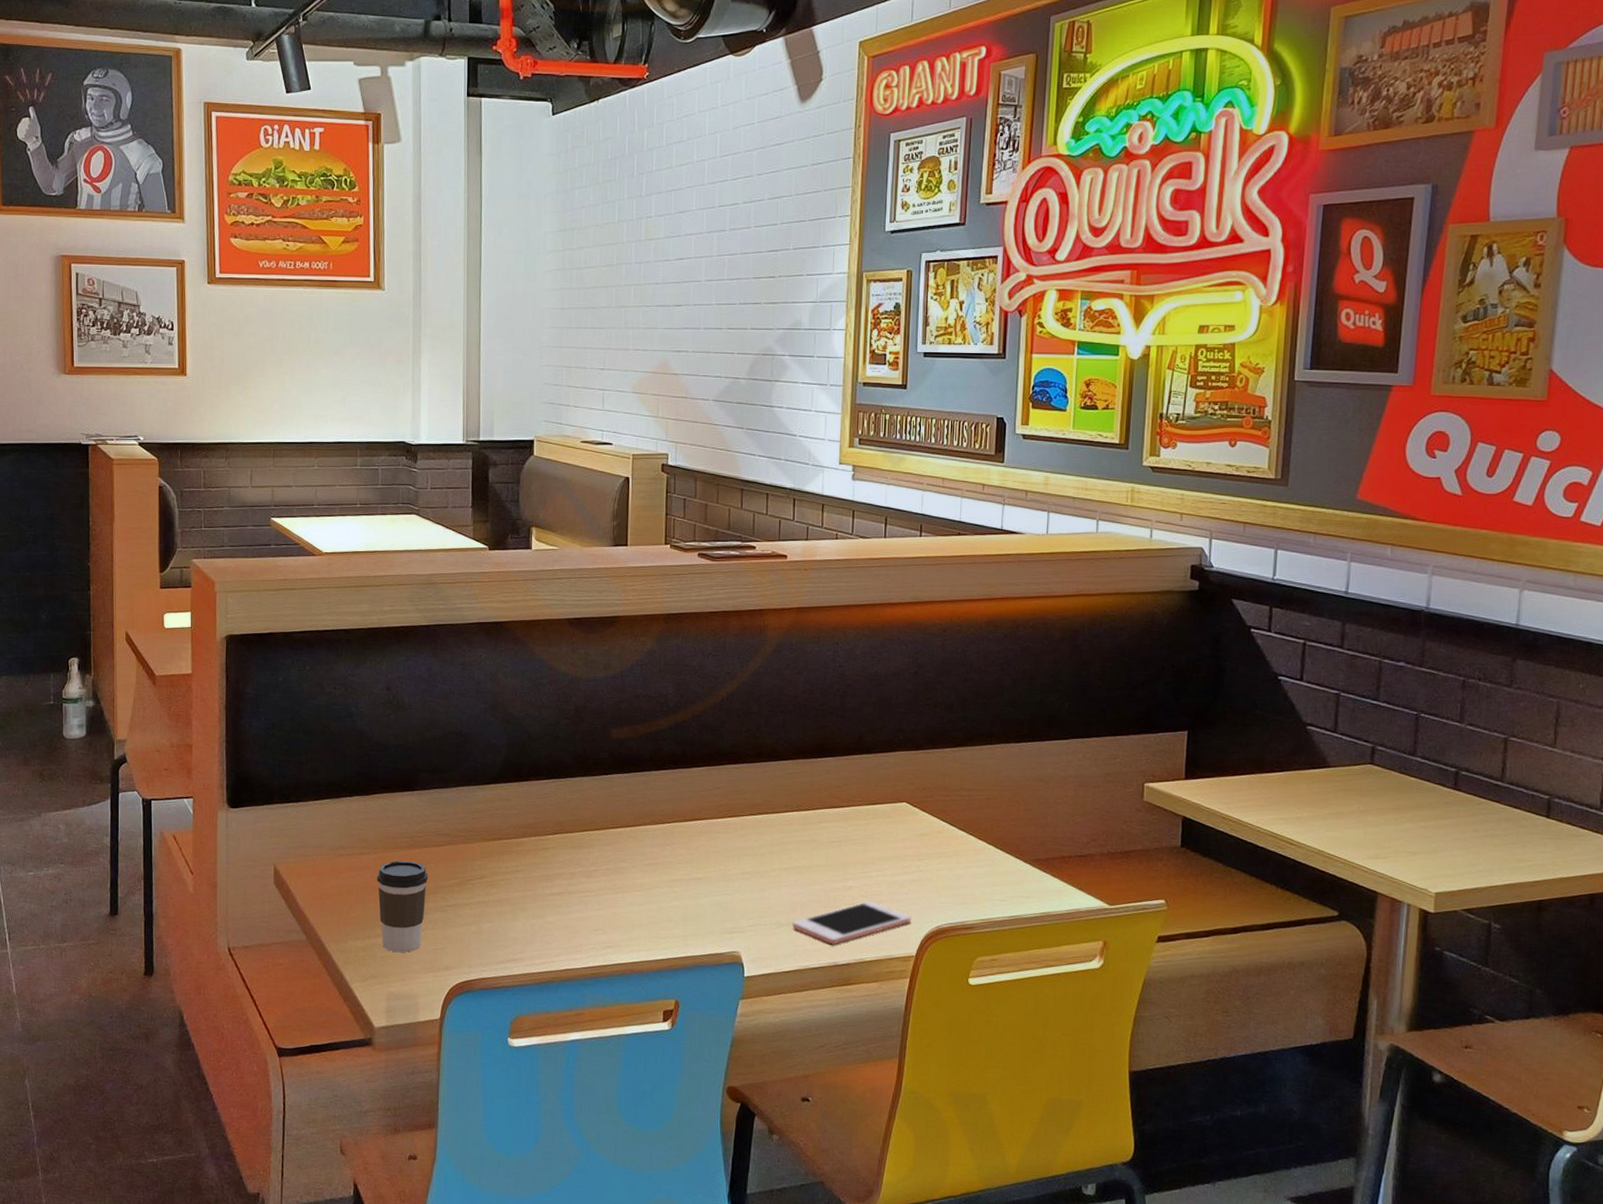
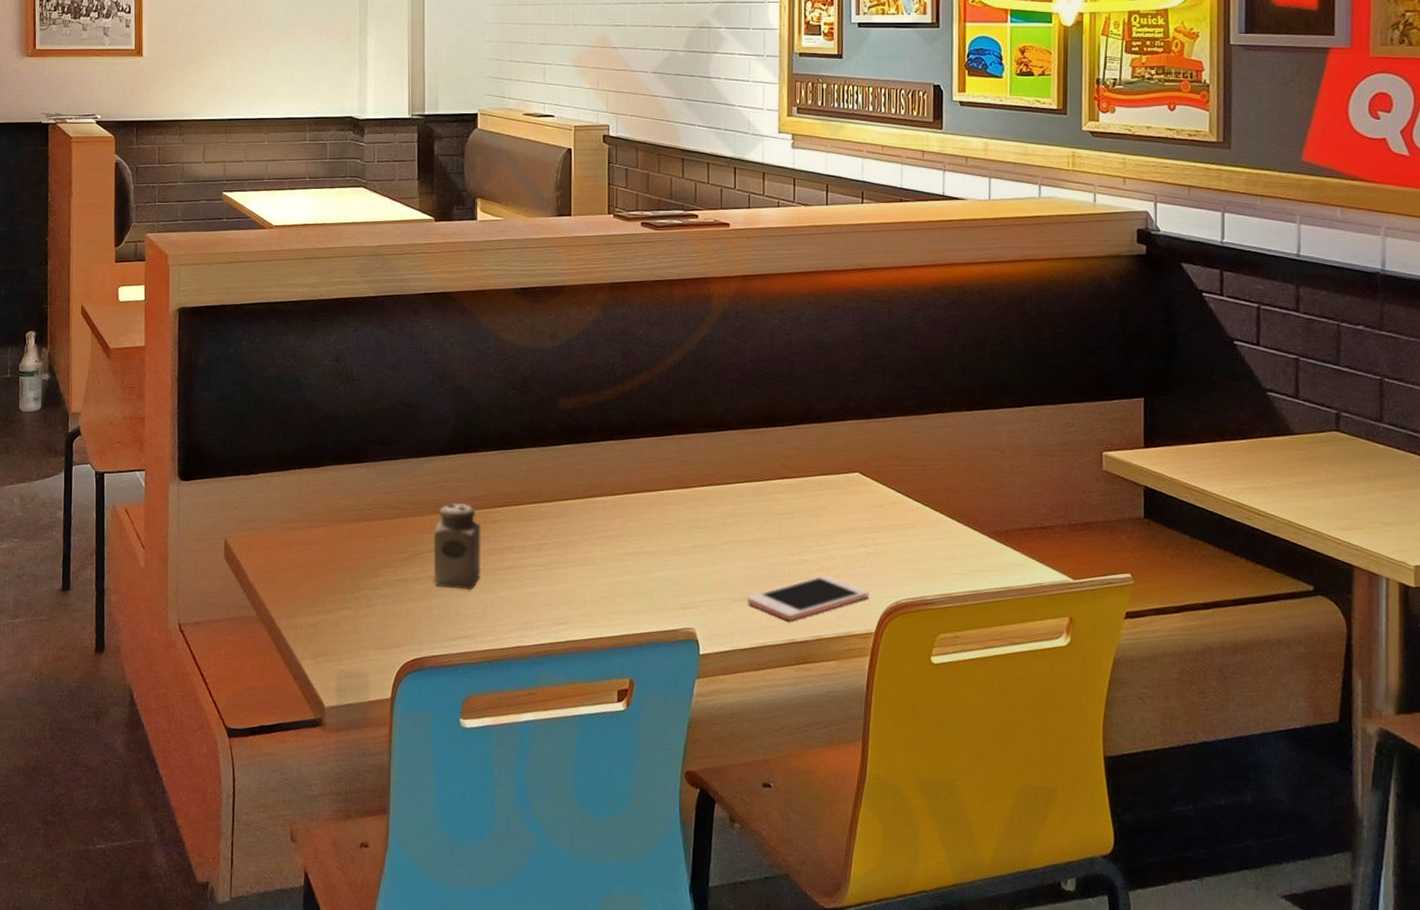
coffee cup: present [377,861,428,953] -> none [326,534,378,629]
salt shaker: none [483,831,531,915] -> present [433,503,481,590]

